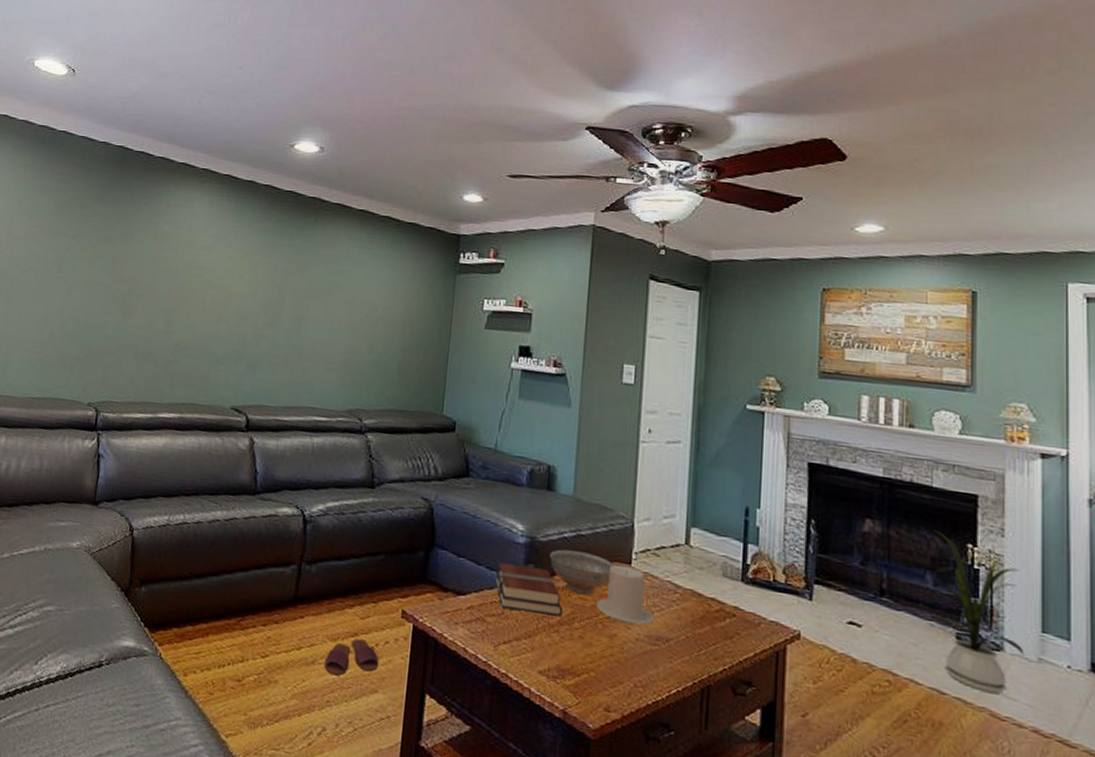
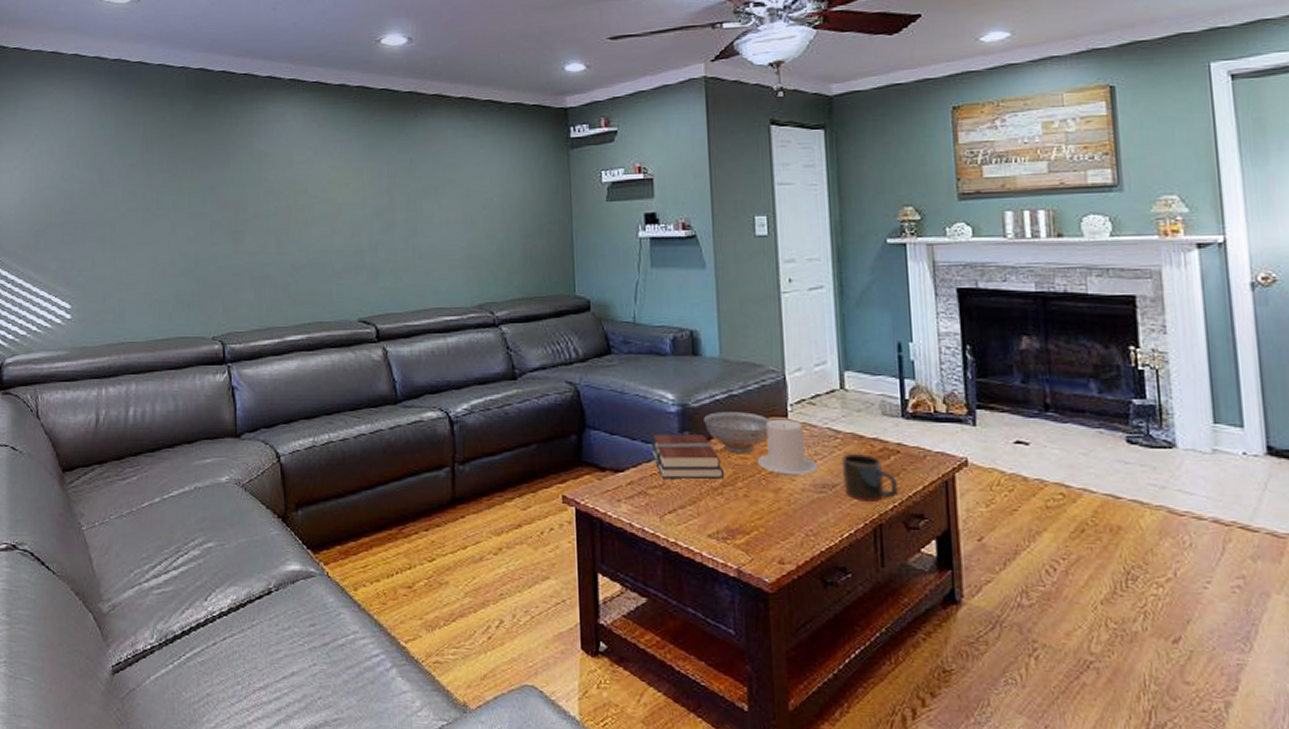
slippers: present [325,638,379,676] -> none [493,529,547,569]
mug: none [677,610,730,662] -> present [841,454,898,502]
house plant: present [934,530,1025,694] -> none [1093,337,1198,491]

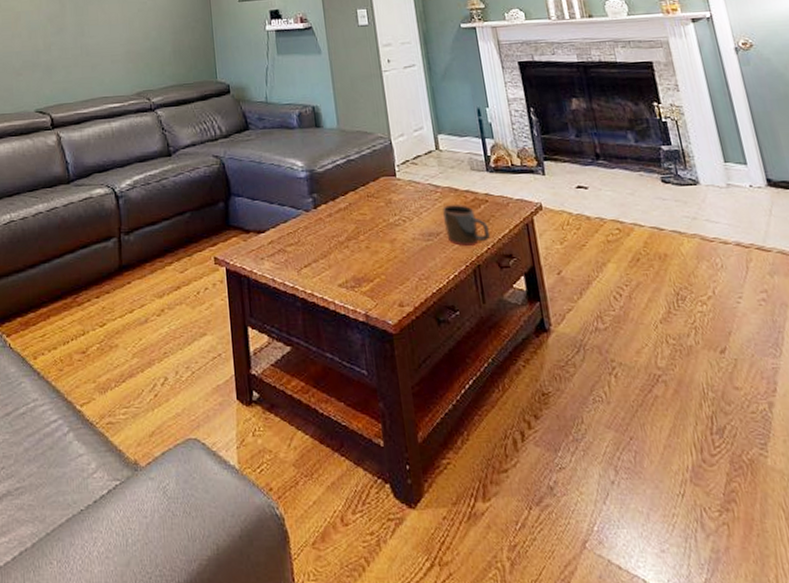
books: present [651,434,724,479] -> none [286,196,348,236]
decorative bowl: present [704,412,771,453] -> none [328,174,383,210]
candle: present [758,419,819,477] -> none [375,178,425,228]

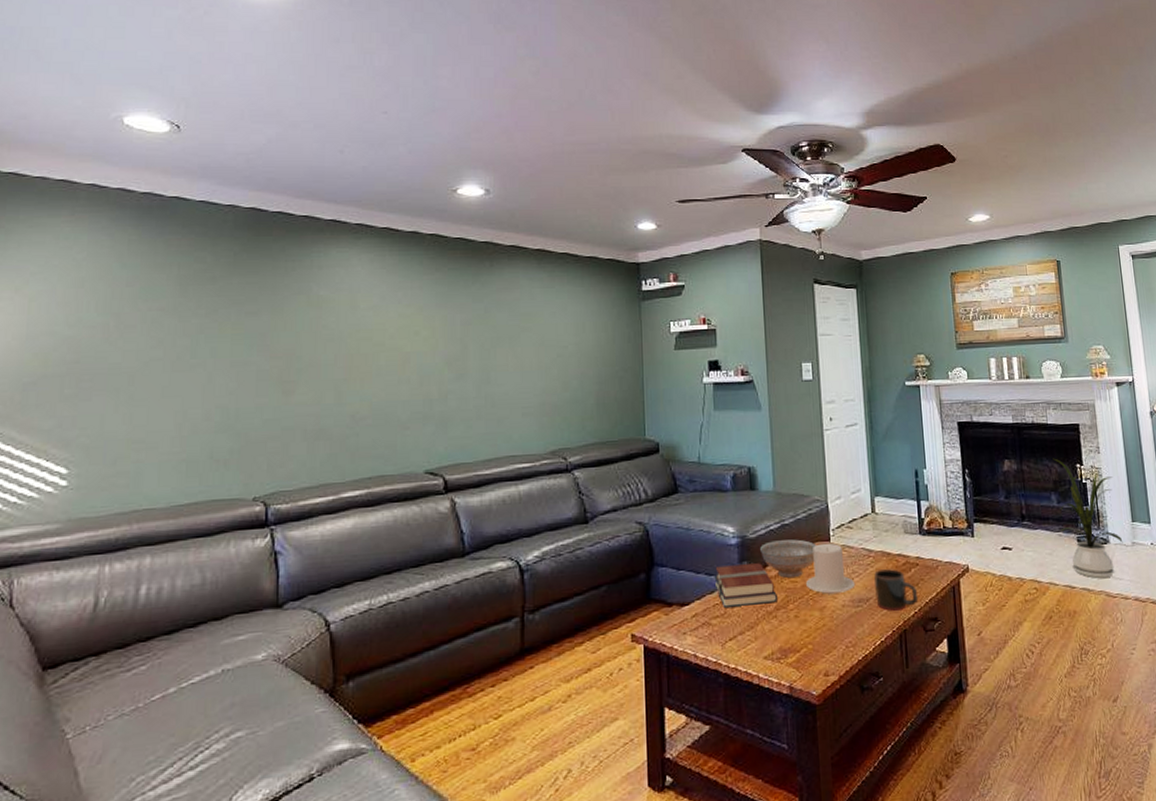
books: none [286,196,348,236] -> present [714,563,777,607]
decorative bowl: none [328,174,383,210] -> present [760,539,817,578]
candle: none [375,178,425,228] -> present [806,543,856,595]
house plant: none [625,96,716,222] -> present [1053,458,1123,579]

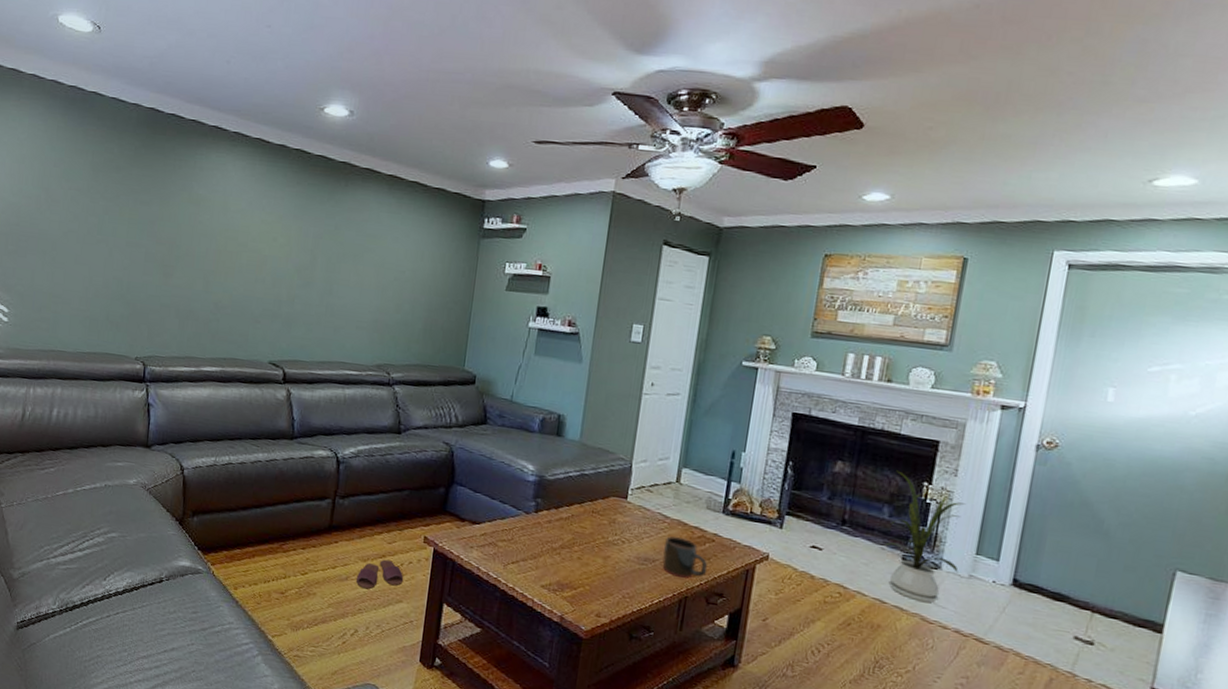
slippers: none [562,672,616,716] -> present [356,559,404,590]
books: present [714,563,777,607] -> none [506,497,564,542]
decorative bowl: present [760,539,817,578] -> none [555,486,613,524]
candle: present [806,543,856,595] -> none [594,499,645,549]

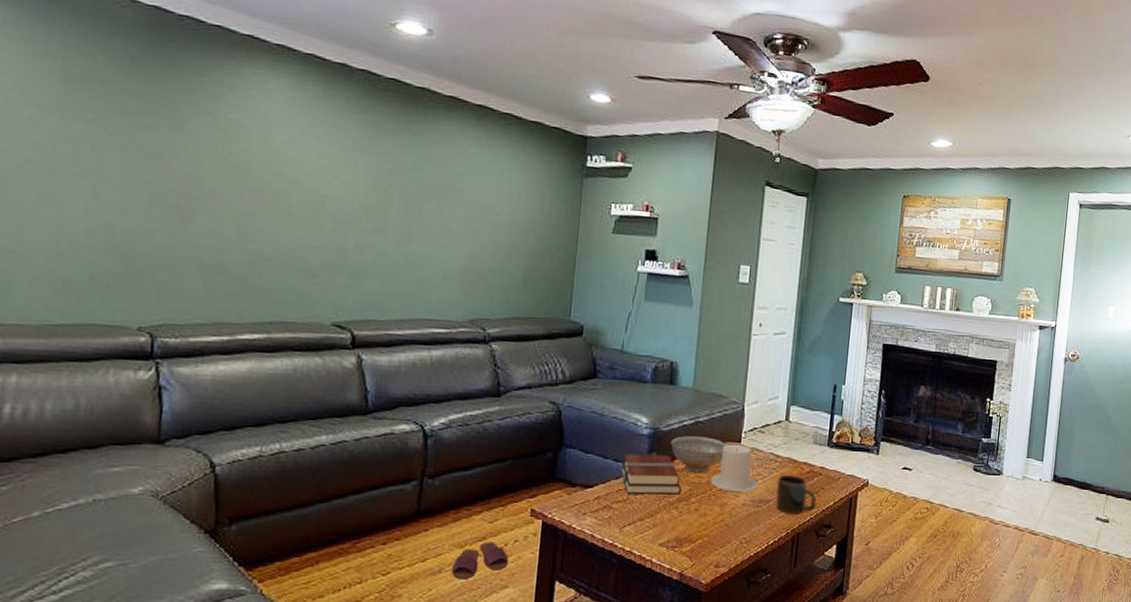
books: none [506,497,564,542] -> present [620,454,681,495]
decorative bowl: none [555,486,613,524] -> present [671,436,727,473]
candle: none [594,499,645,549] -> present [711,444,759,493]
house plant: present [885,470,965,603] -> none [960,390,1018,506]

